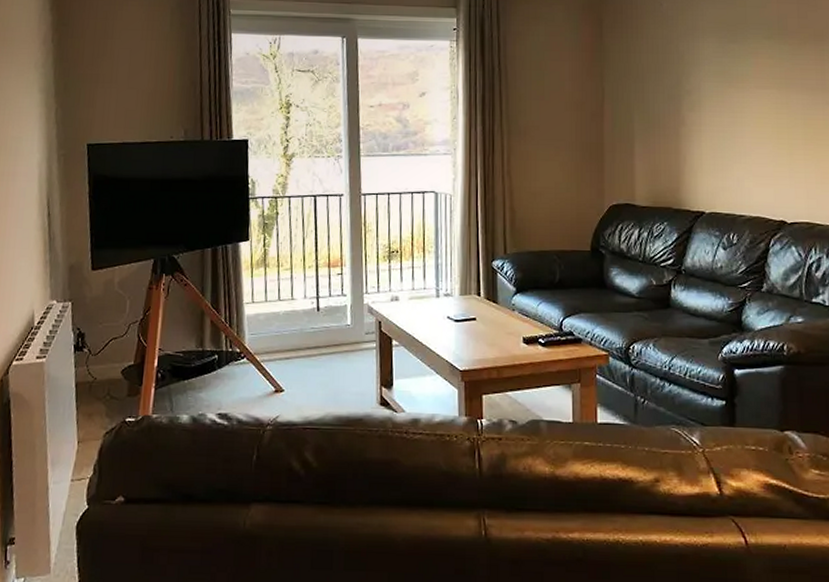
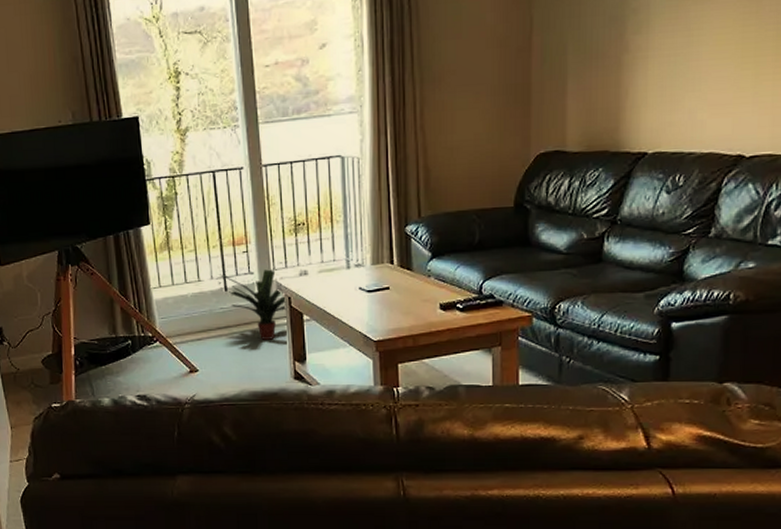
potted plant: none [312,293,378,363] -> present [219,269,287,340]

